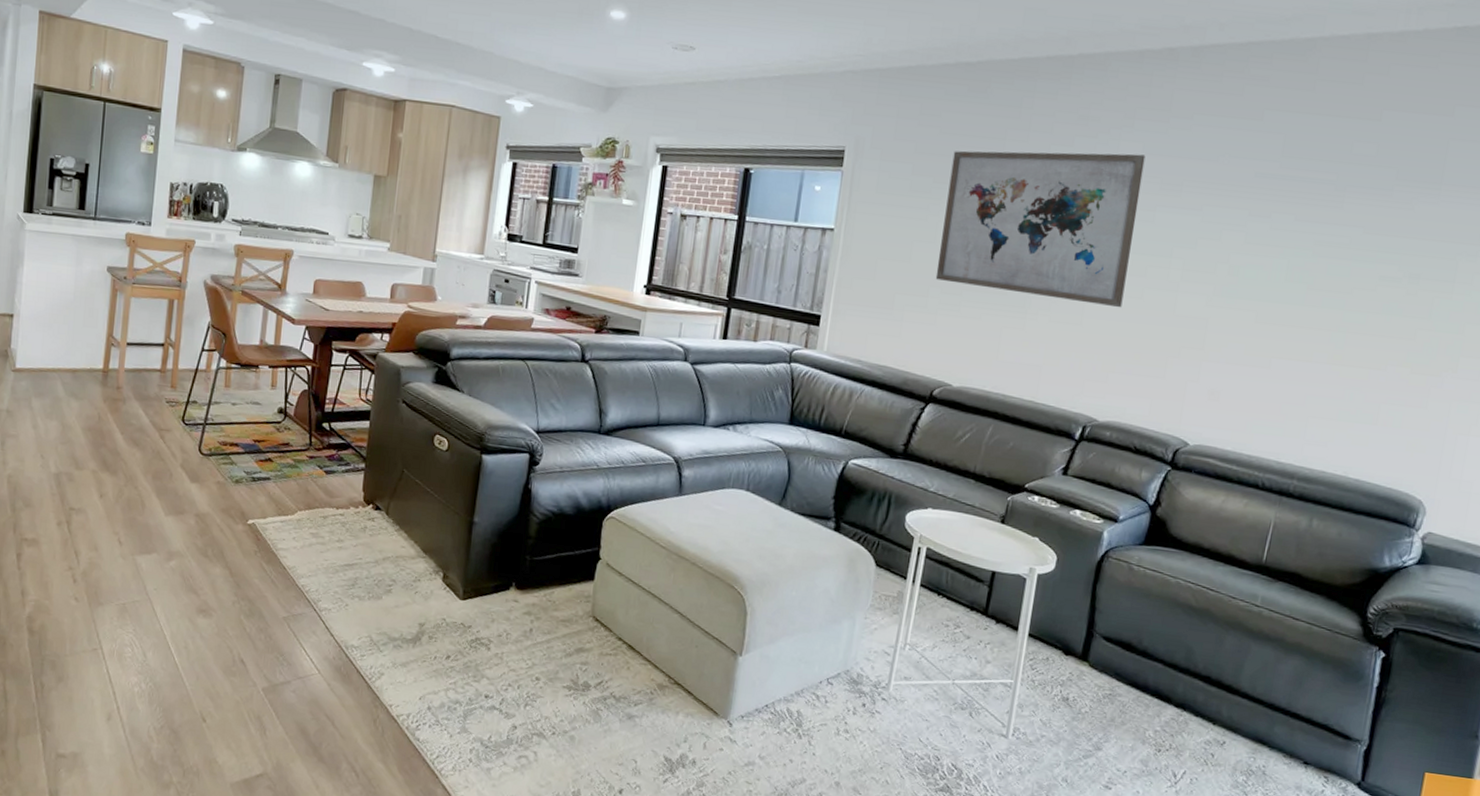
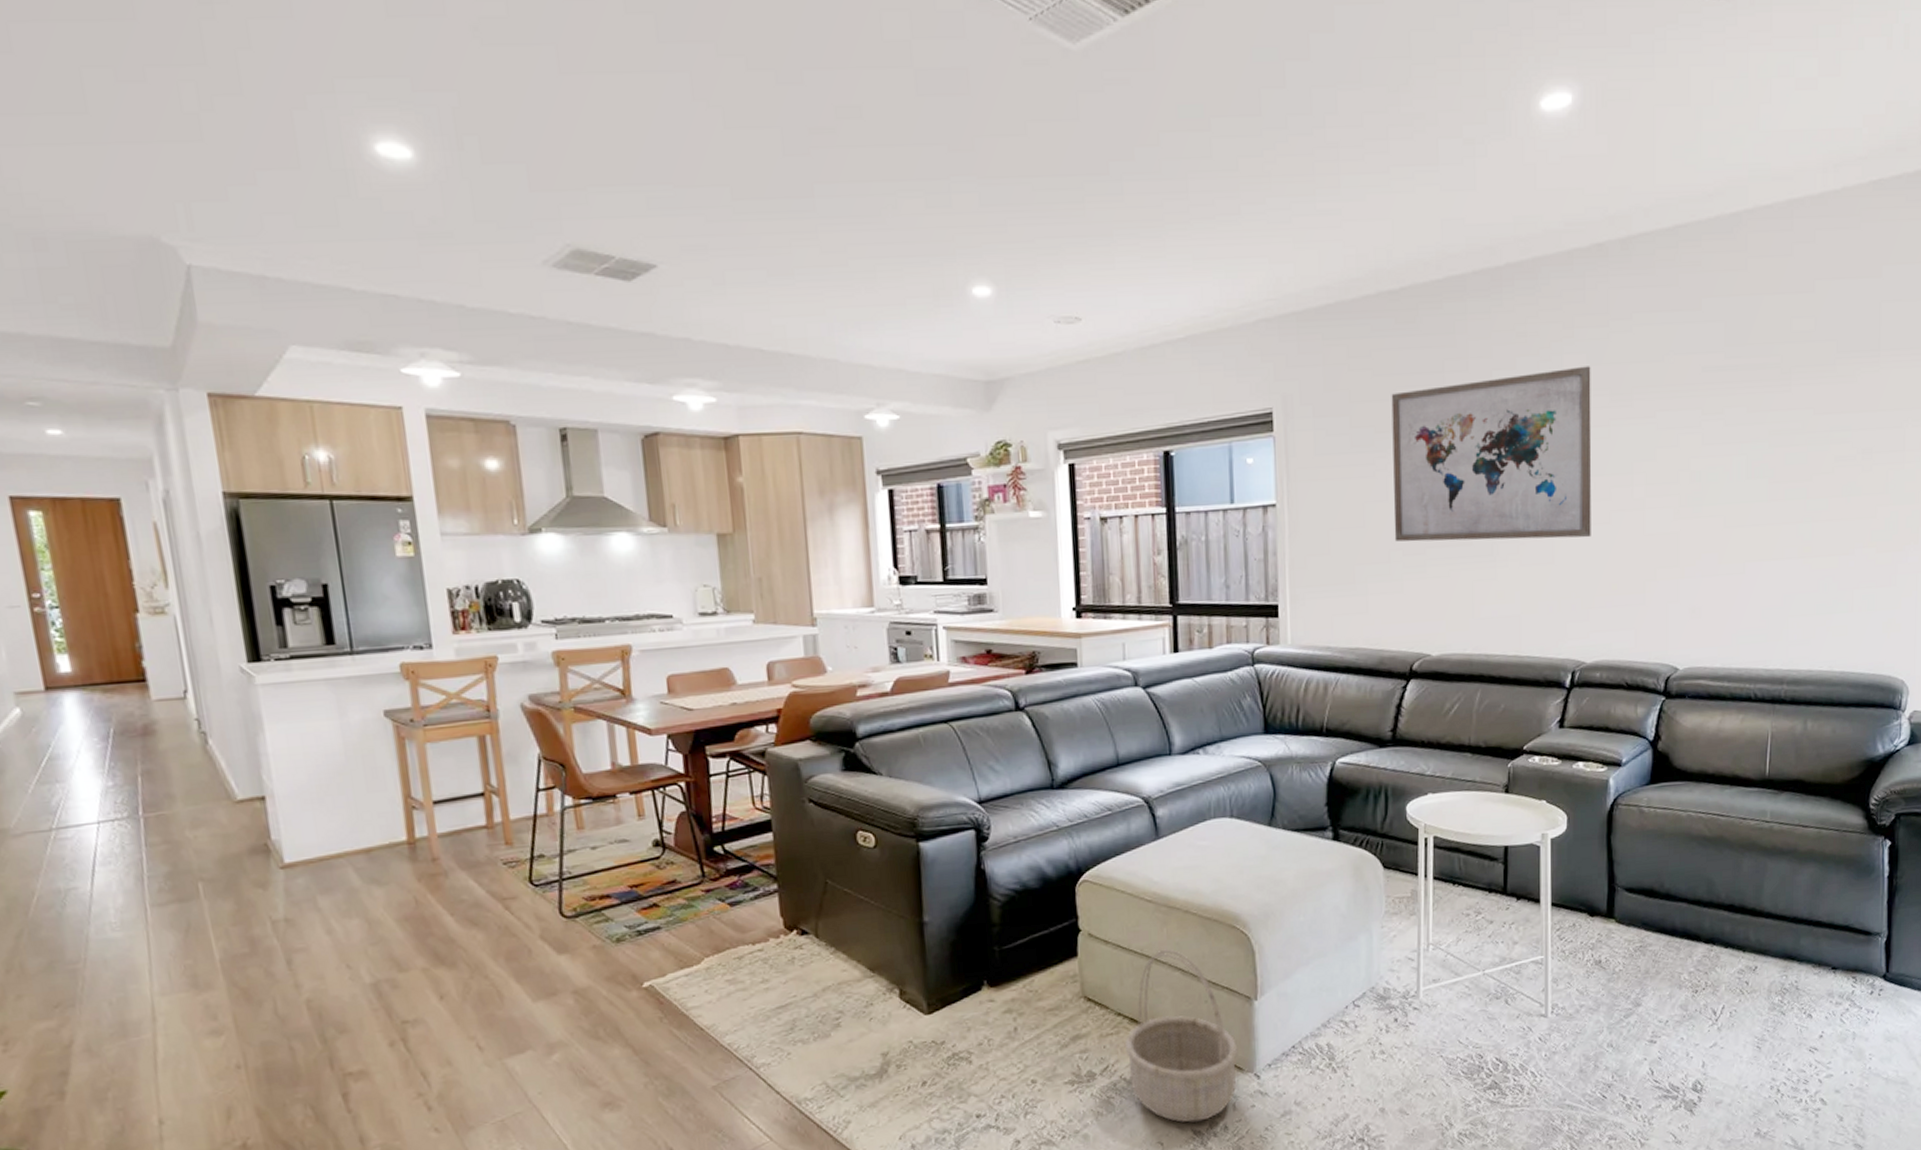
basket: none [619,591,717,751] -> present [1125,949,1238,1123]

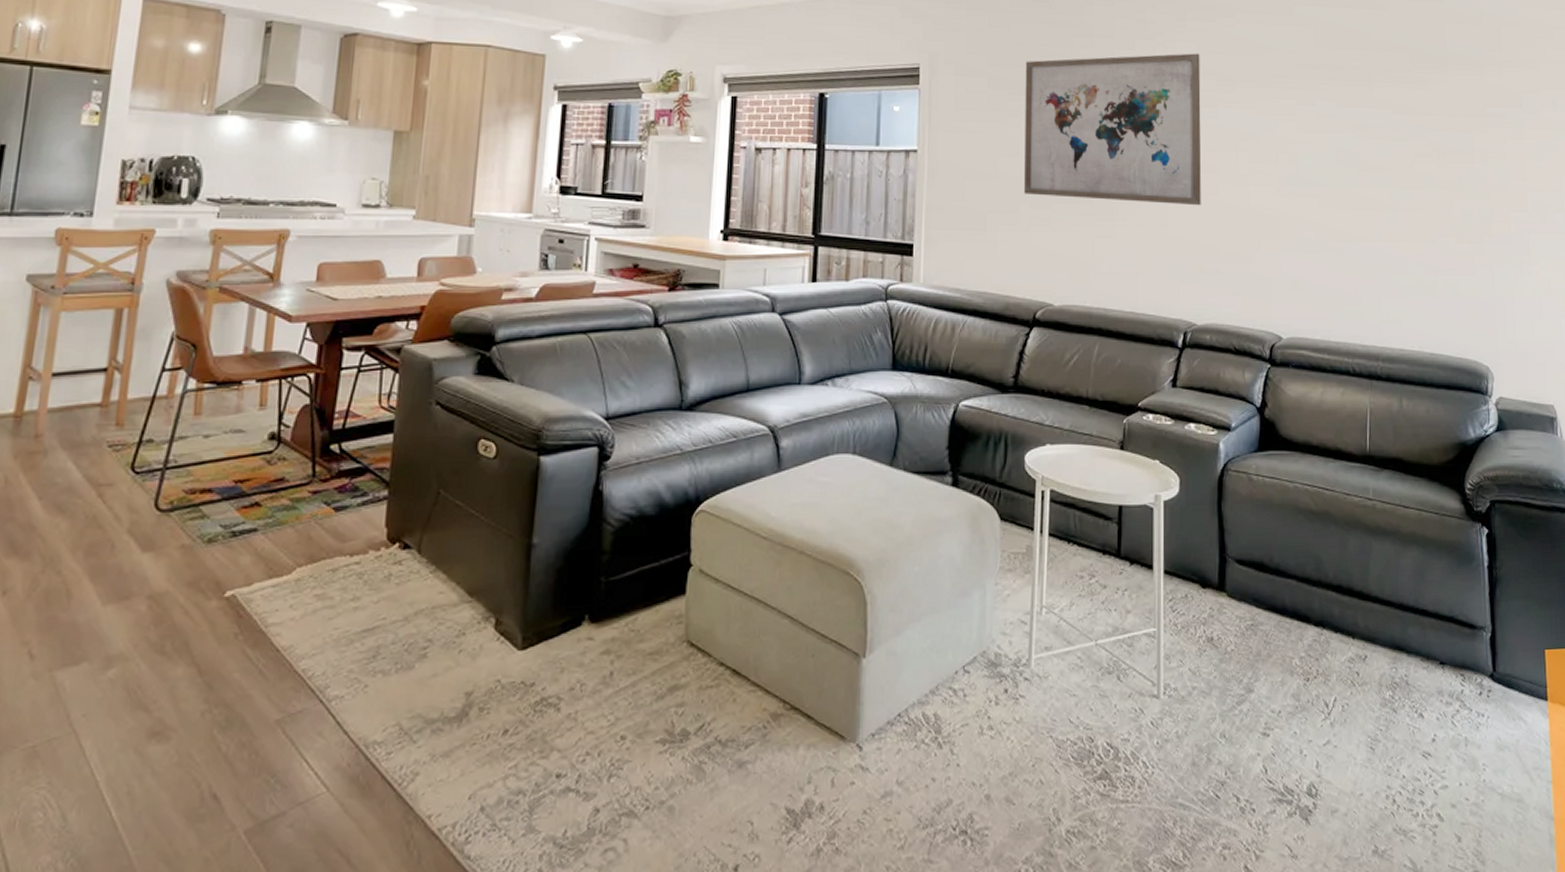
basket: present [1125,949,1238,1123] -> none [724,592,842,799]

